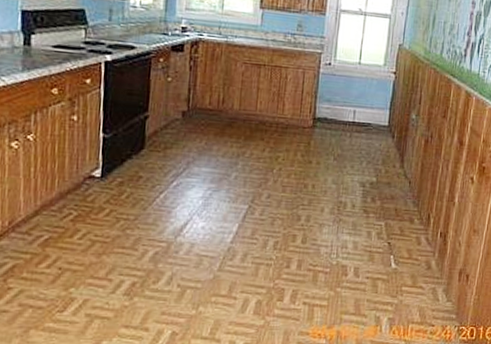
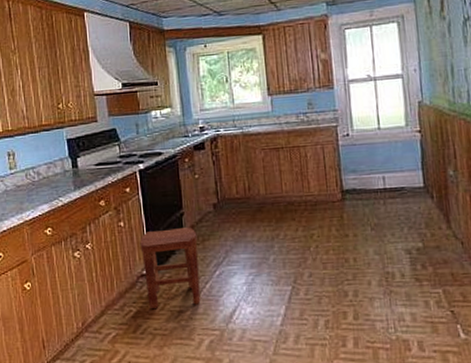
stool: none [92,130,160,215] -> present [140,227,201,310]

